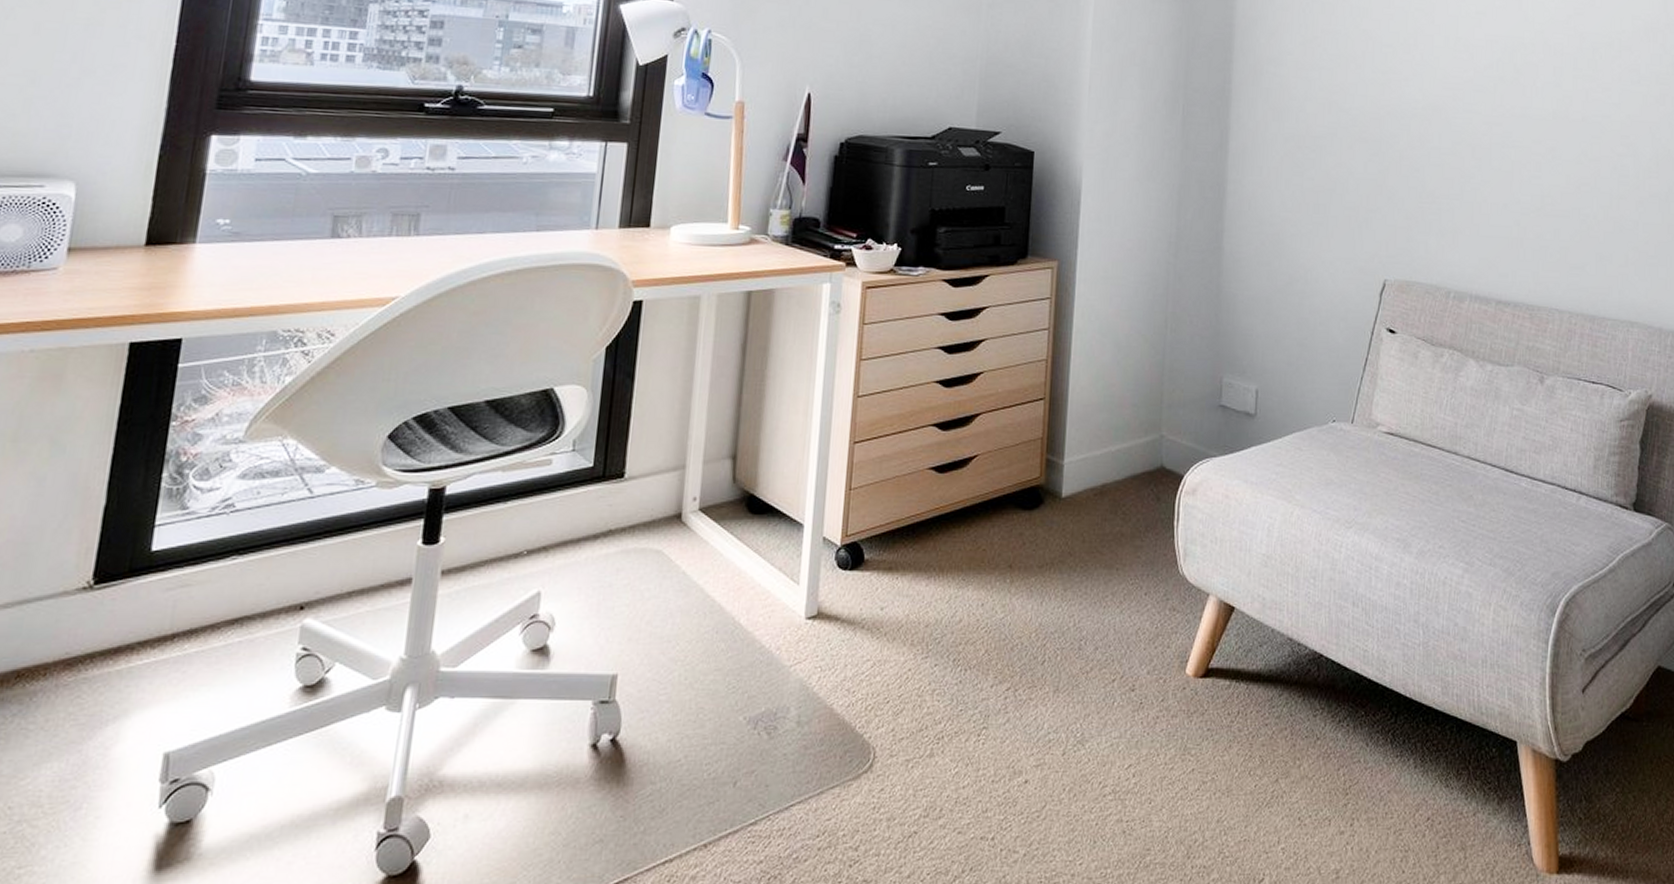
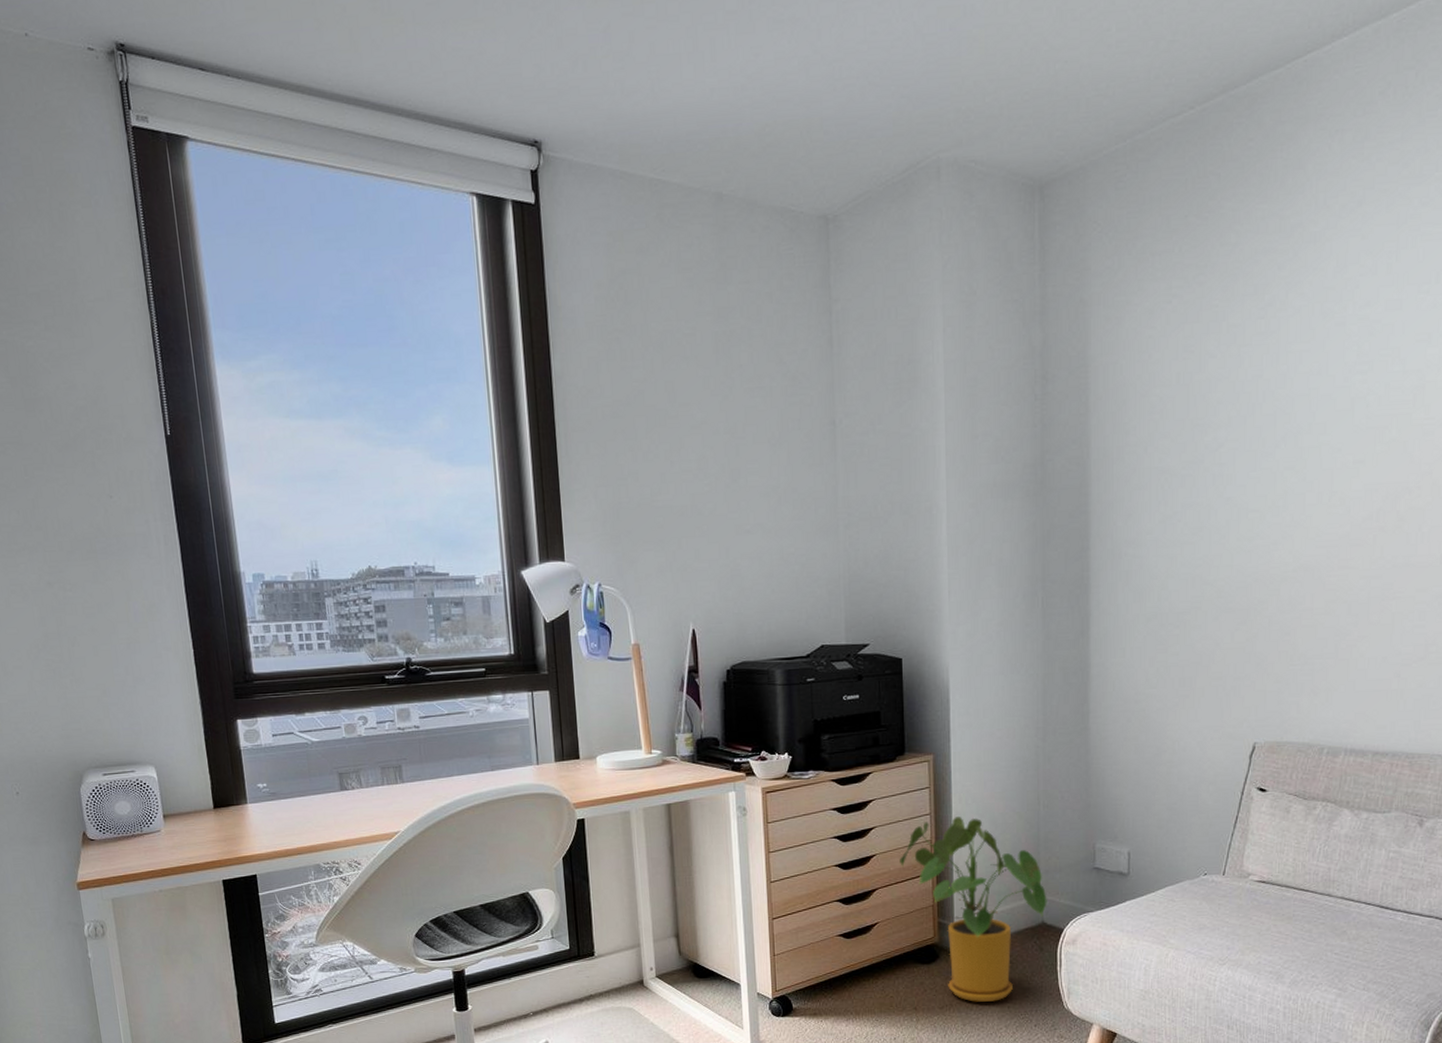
house plant: none [1009,333,1169,561] -> present [900,815,1047,1002]

